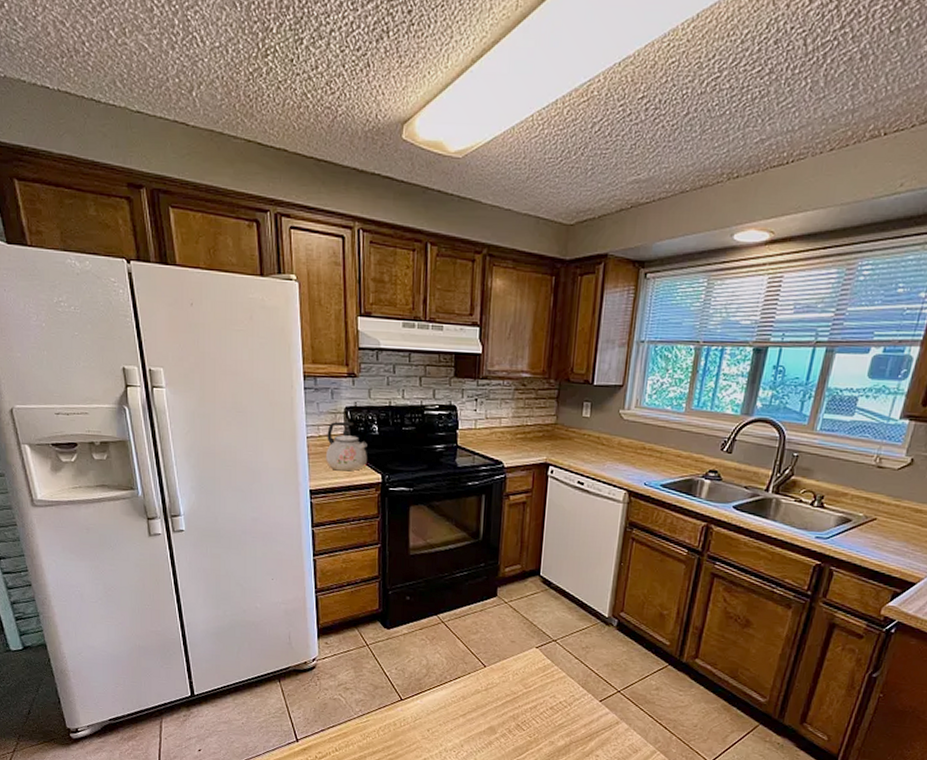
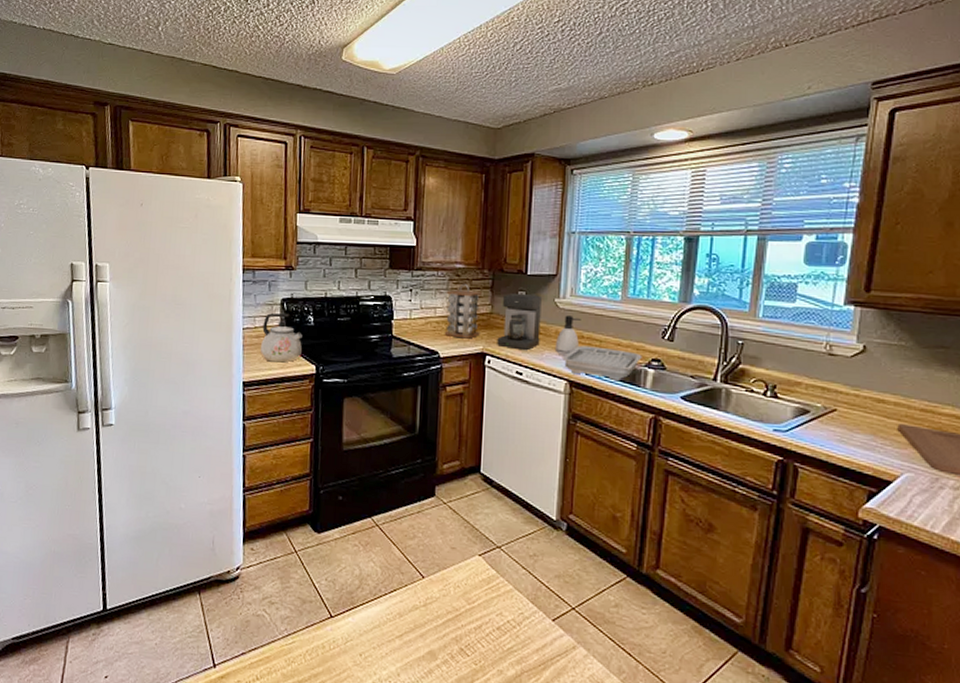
spice rack: none [508,393,547,449] -> present [444,283,482,339]
coffee maker: none [560,403,607,460] -> present [497,292,542,350]
soap dispenser: none [616,427,644,467] -> present [554,315,581,356]
dish rack: none [622,456,701,492] -> present [562,345,642,382]

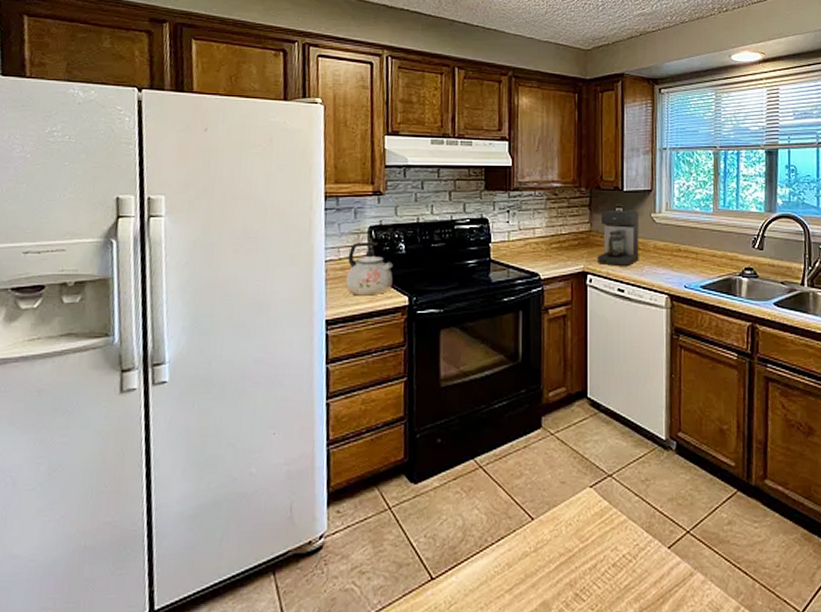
spice rack: present [444,283,482,339] -> none [544,202,580,258]
soap dispenser: present [554,315,581,356] -> none [654,230,677,270]
dish rack: present [562,345,642,382] -> none [661,259,736,293]

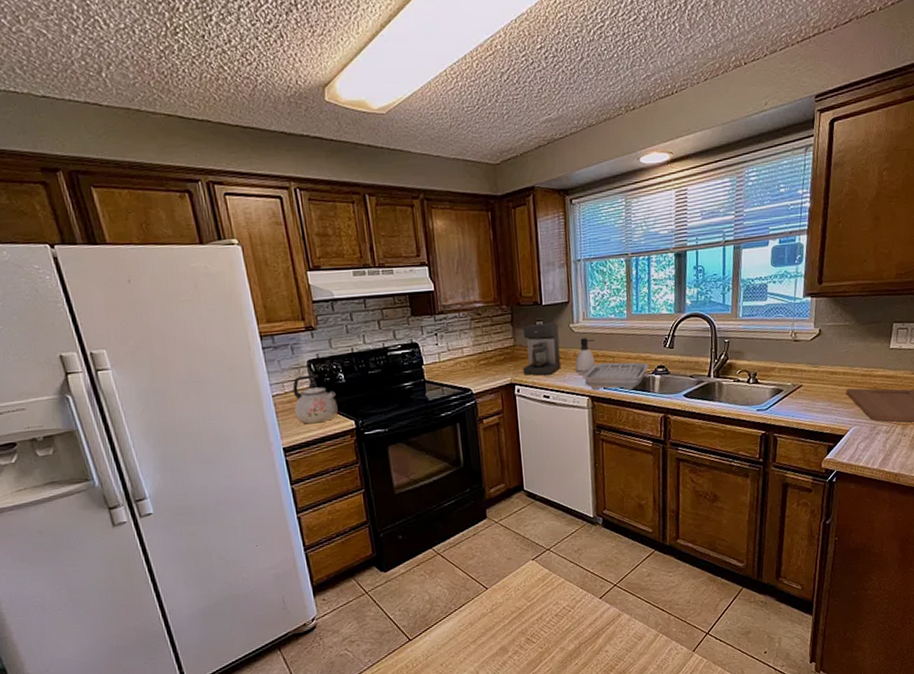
soap dispenser: none [654,230,677,270] -> present [574,338,595,376]
dish rack: none [661,259,736,293] -> present [582,362,650,391]

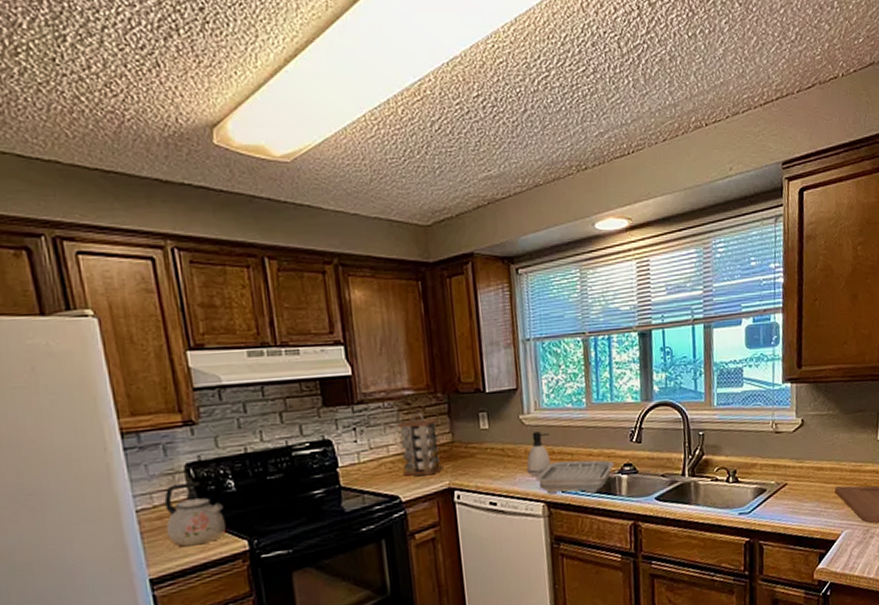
spice rack: none [470,320,507,374] -> present [397,412,444,477]
coffee maker: present [523,323,561,376] -> none [463,414,510,478]

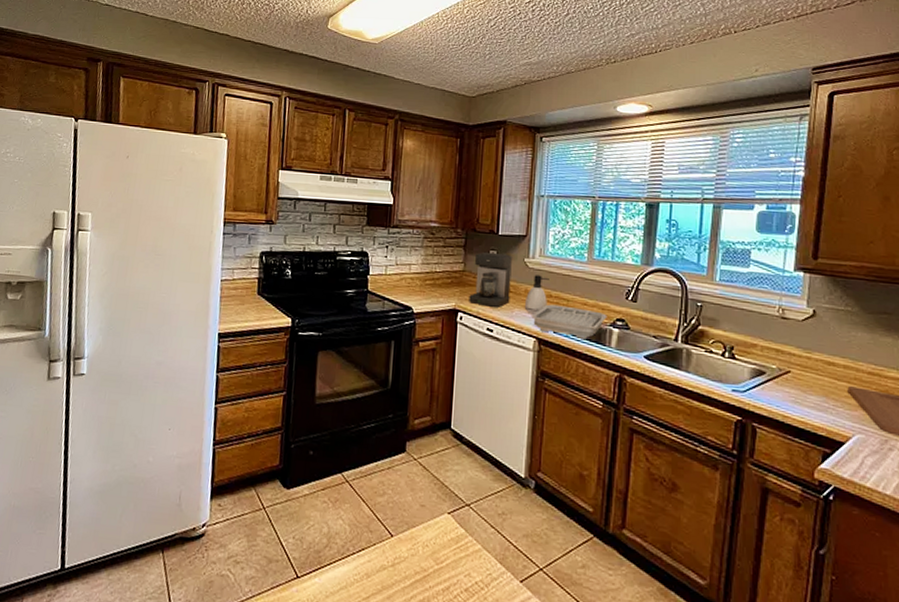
kettle: present [164,481,226,547] -> none [237,265,280,315]
spice rack: present [397,412,444,477] -> none [418,241,455,296]
coffee maker: none [463,414,510,478] -> present [469,251,512,307]

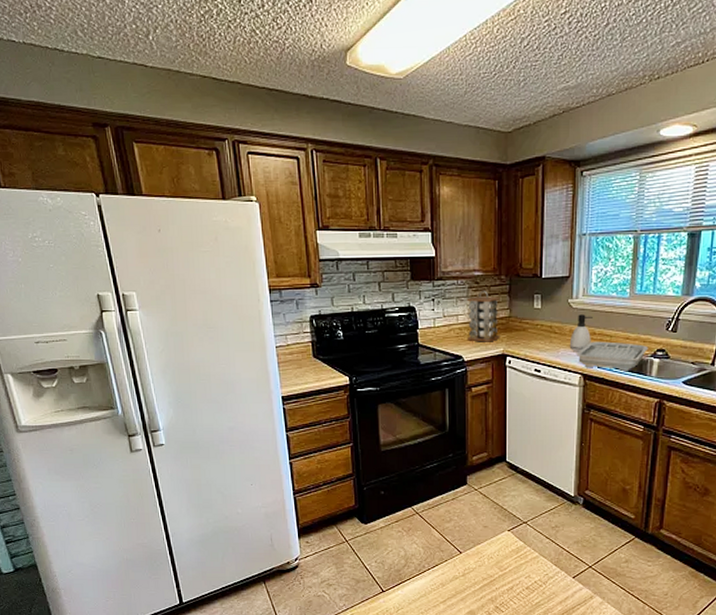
spice rack: none [418,241,455,296] -> present [466,290,500,342]
coffee maker: present [469,251,512,307] -> none [516,296,556,349]

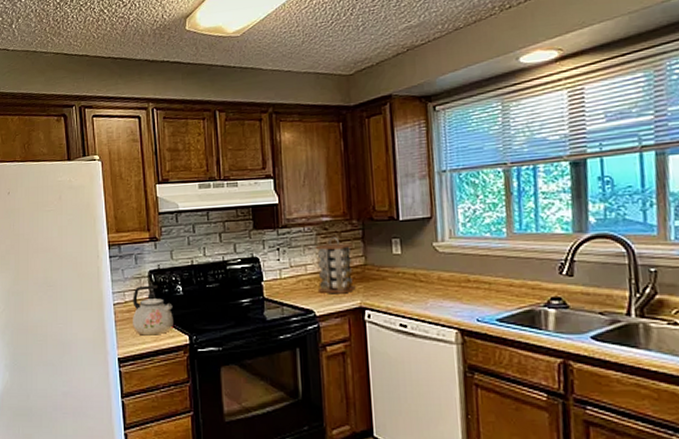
kettle: none [295,329,334,376] -> present [133,284,173,336]
soap dispenser: present [569,314,593,352] -> none [439,259,466,303]
dish rack: present [576,341,649,372] -> none [448,289,540,326]

